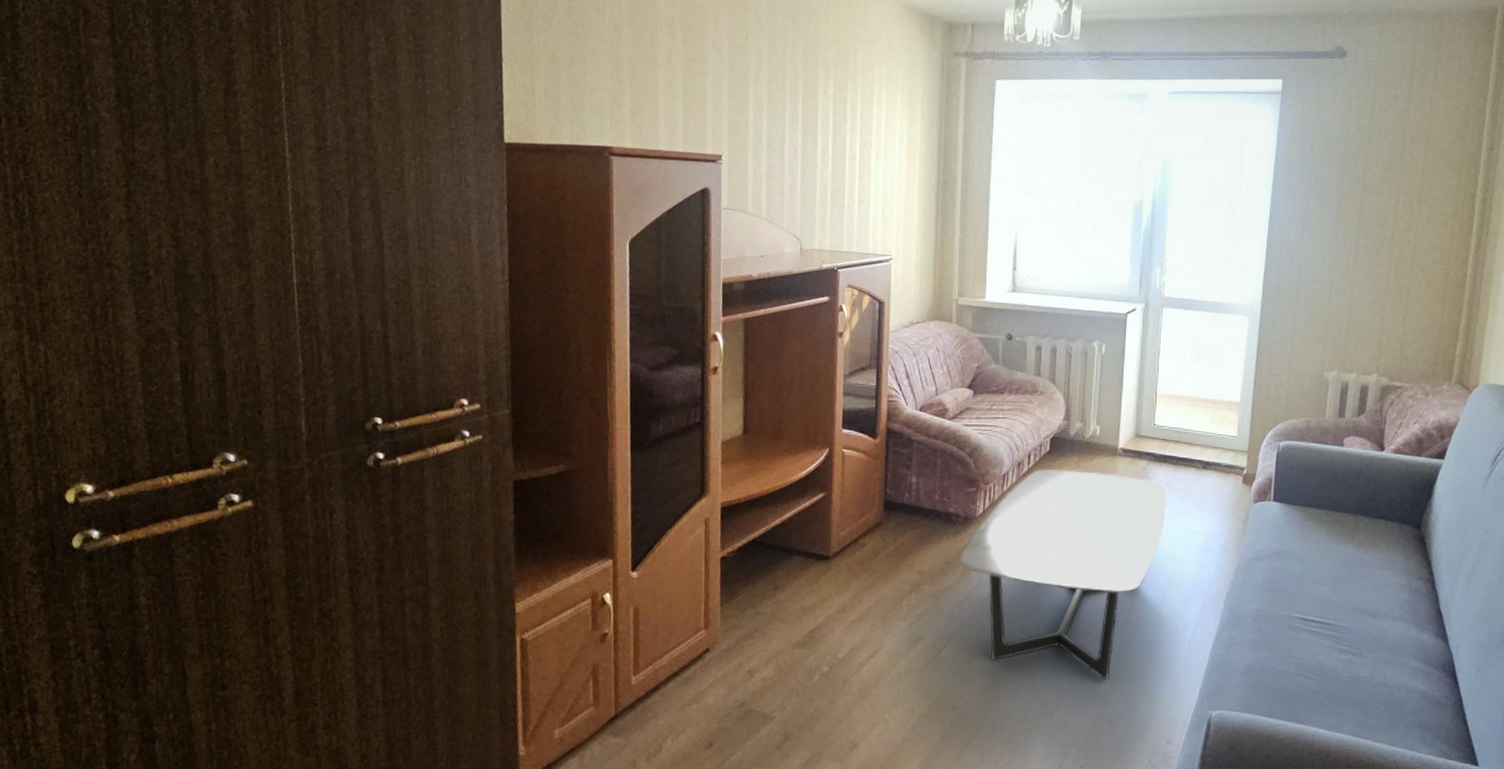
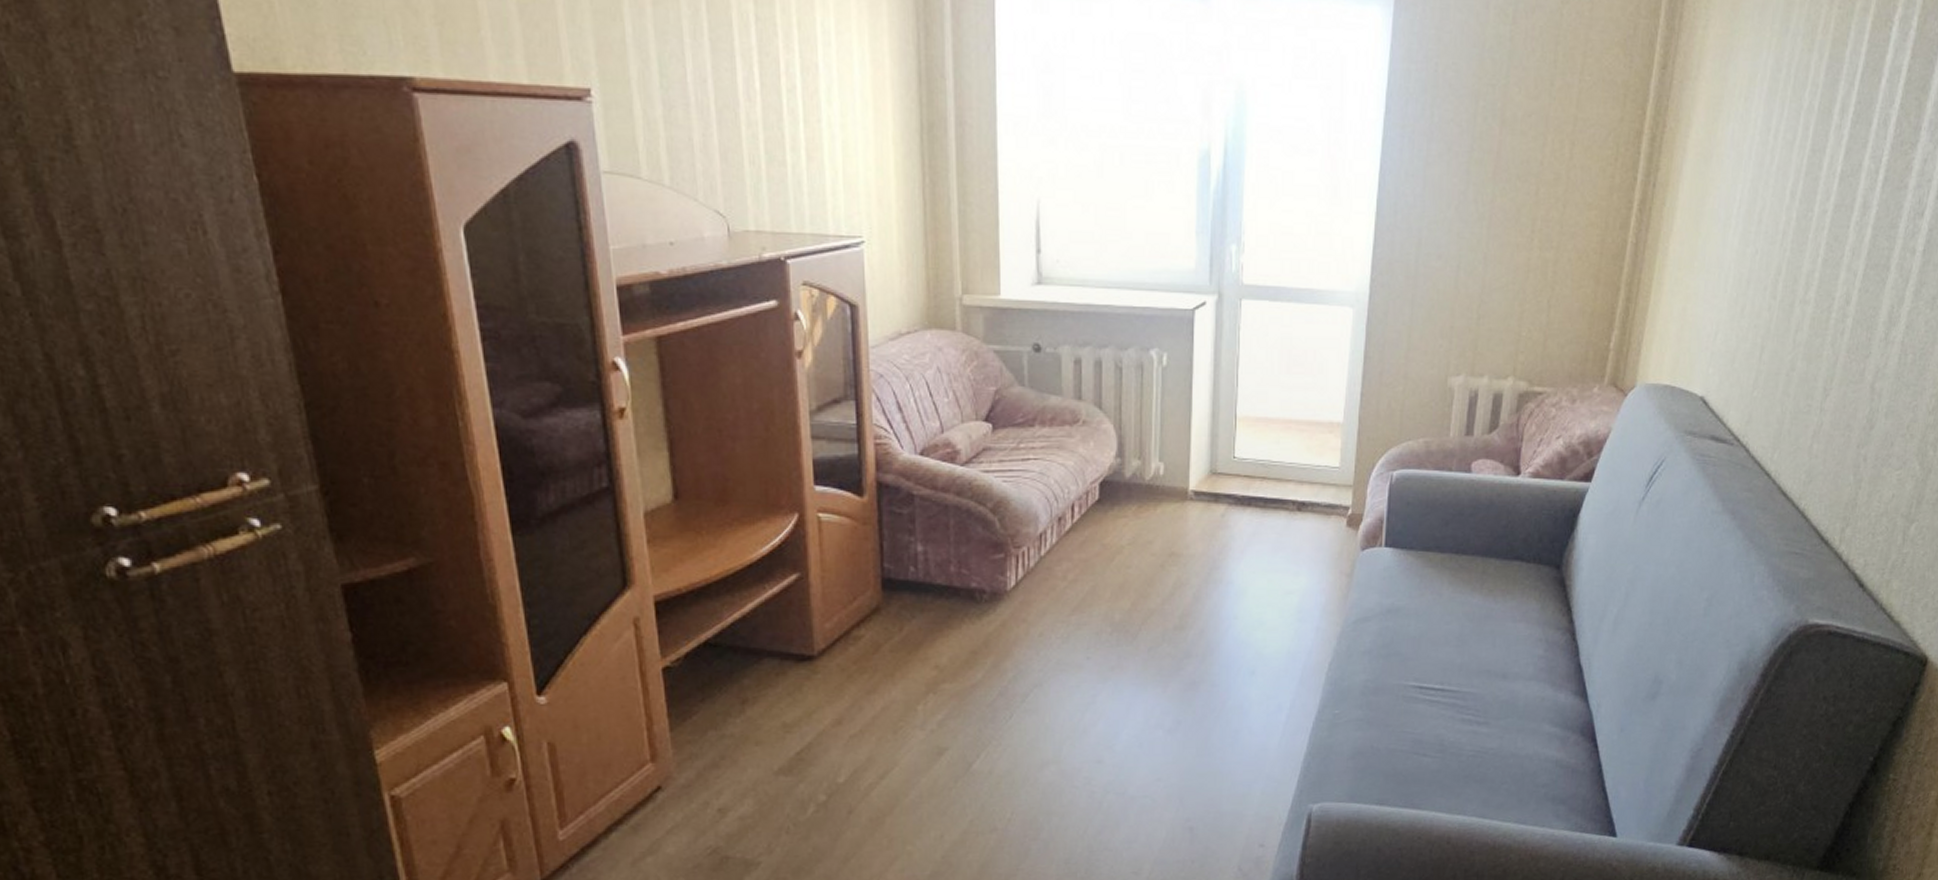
coffee table: present [959,469,1168,680] -> none [989,522,1254,780]

